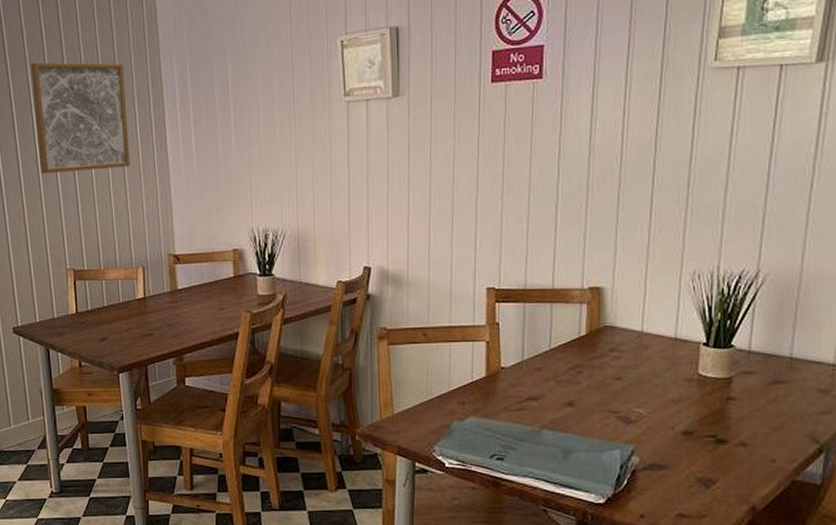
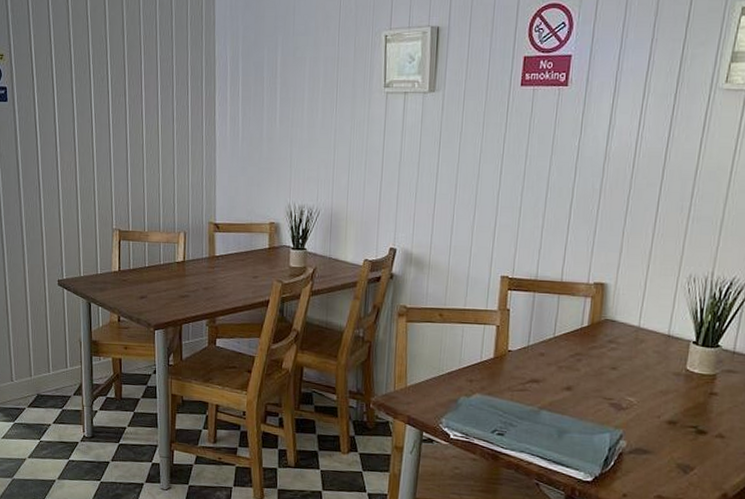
wall art: present [30,62,130,174] -> none [91,31,180,138]

